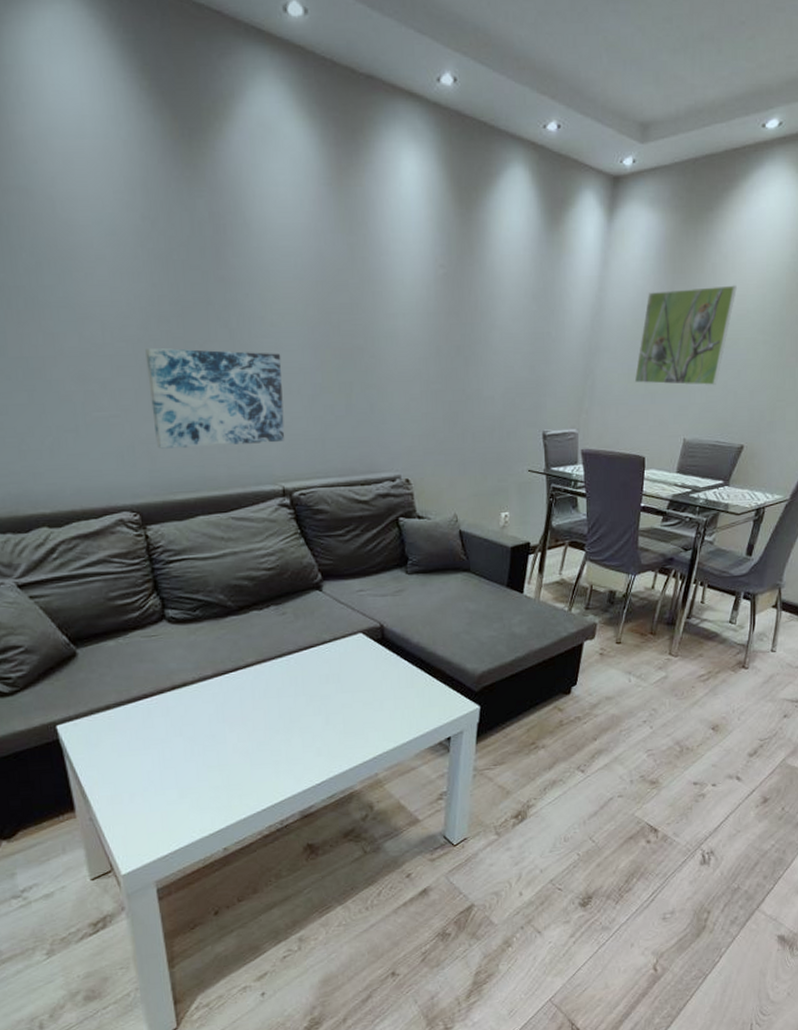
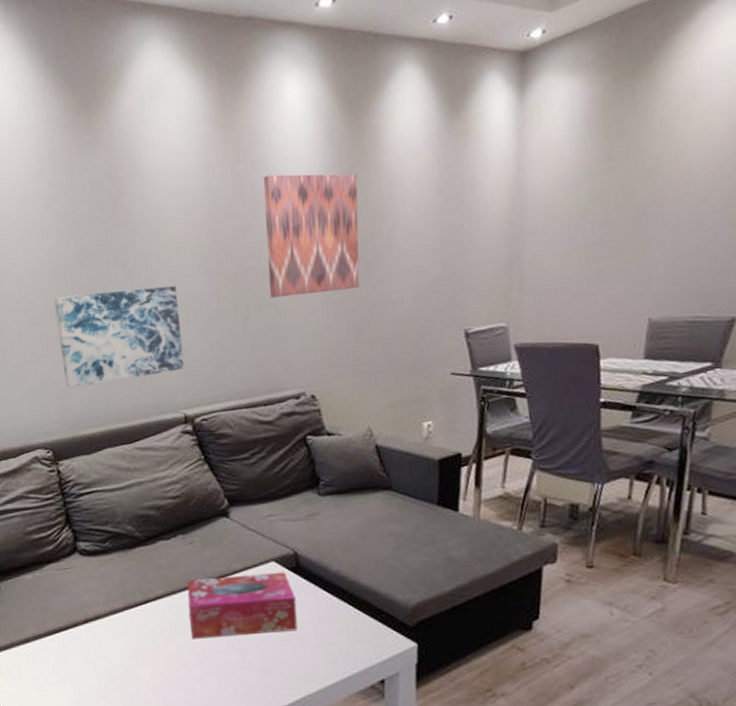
tissue box: none [277,642,380,705] -> present [187,571,298,639]
wall art: none [373,252,463,381] -> present [263,173,360,298]
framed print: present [634,285,737,385] -> none [573,136,698,264]

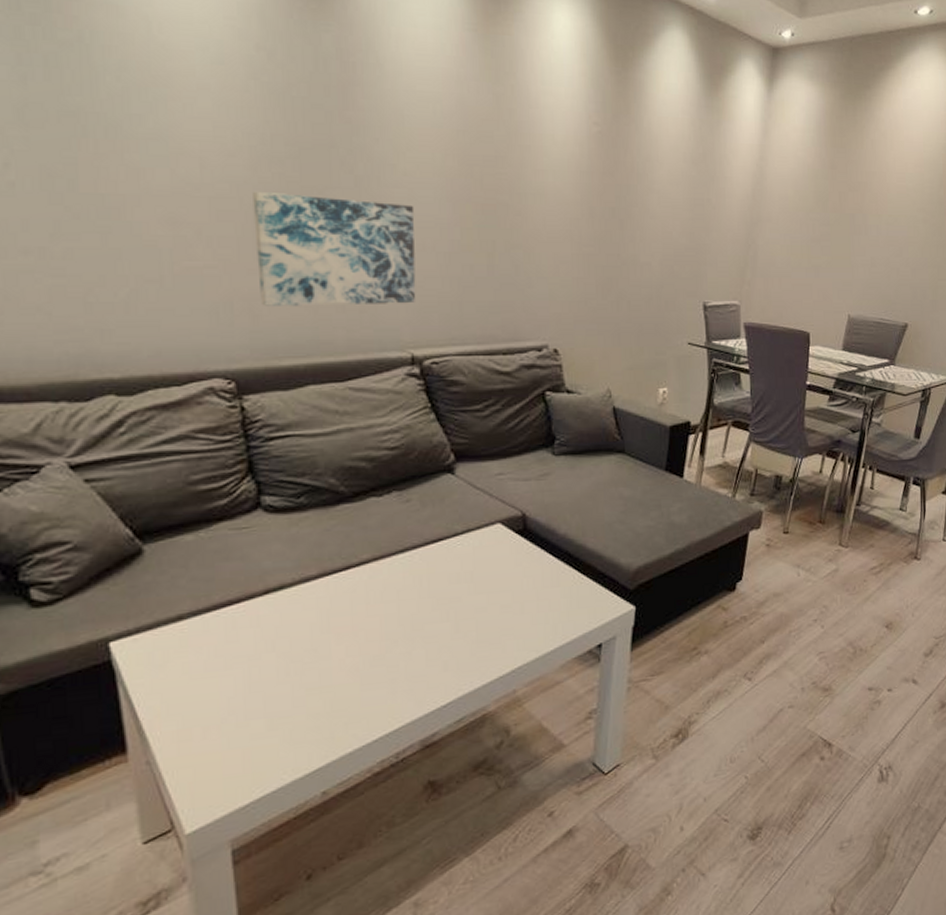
tissue box: present [187,571,298,639] -> none [398,534,520,610]
wall art: present [263,173,360,298] -> none [519,104,619,245]

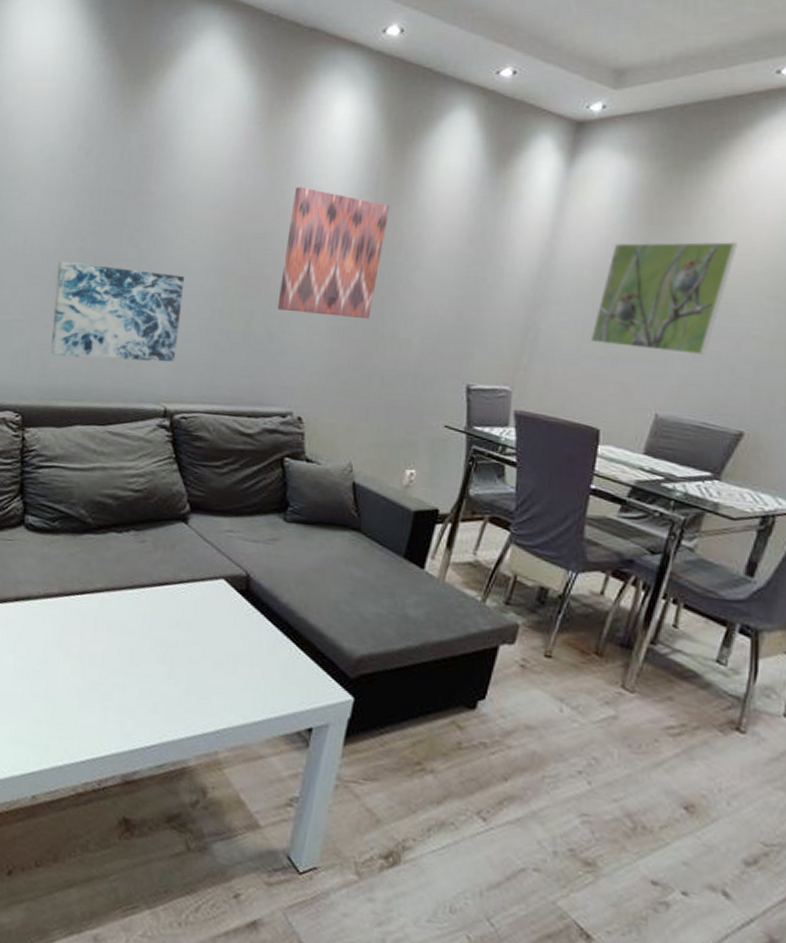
wall art: none [519,104,619,245] -> present [277,186,390,320]
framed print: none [797,162,896,261] -> present [590,242,737,355]

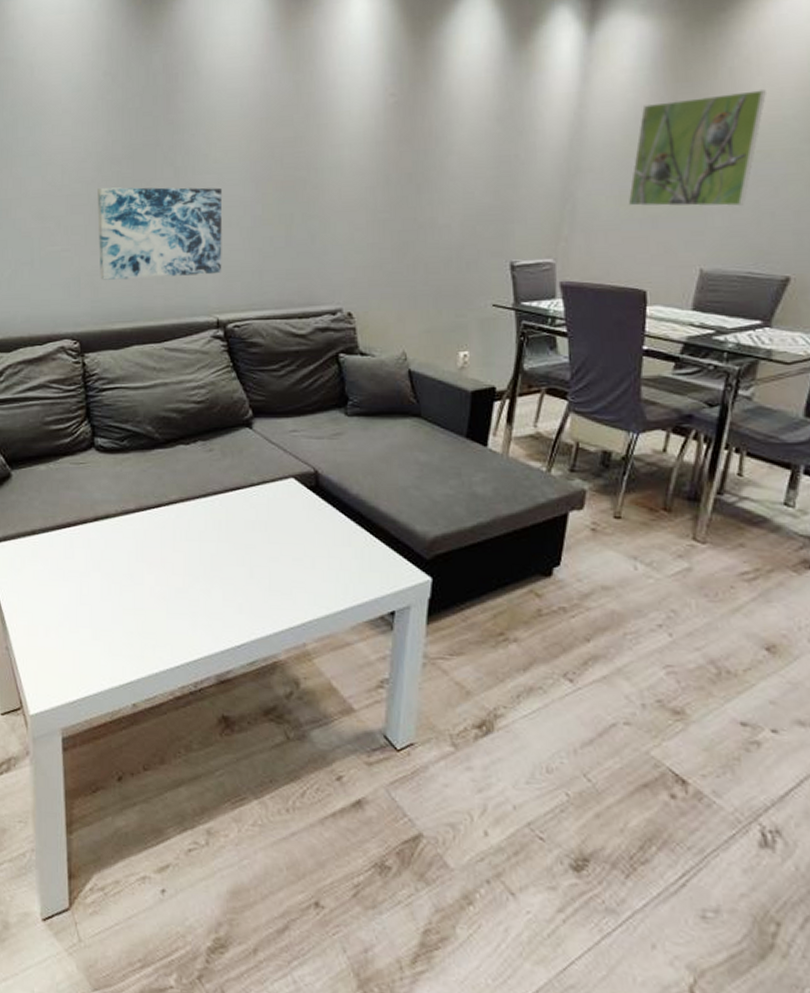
wall art: present [277,186,390,320] -> none [315,86,416,211]

